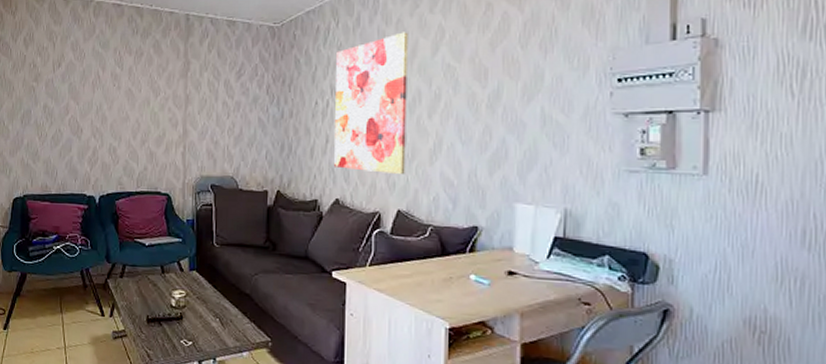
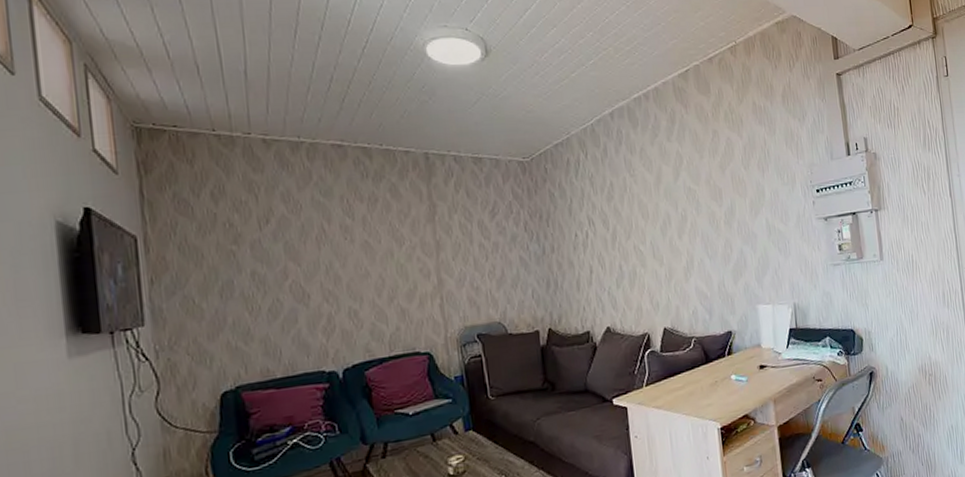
wall art: present [333,32,408,175] -> none [589,160,666,297]

